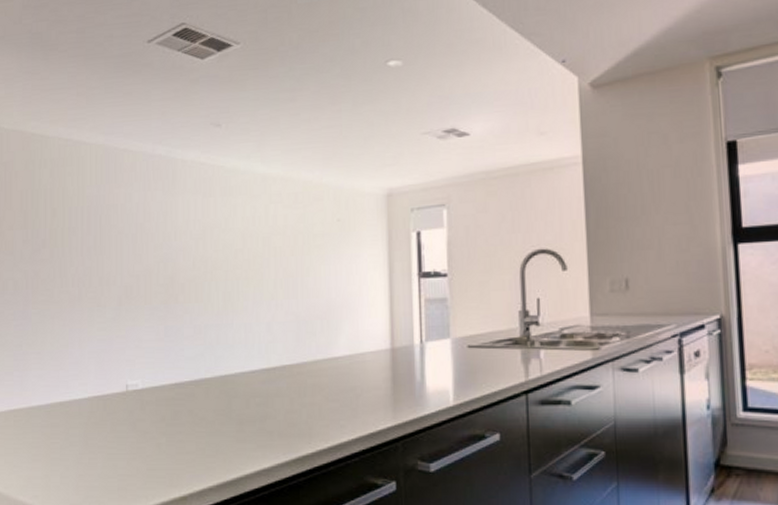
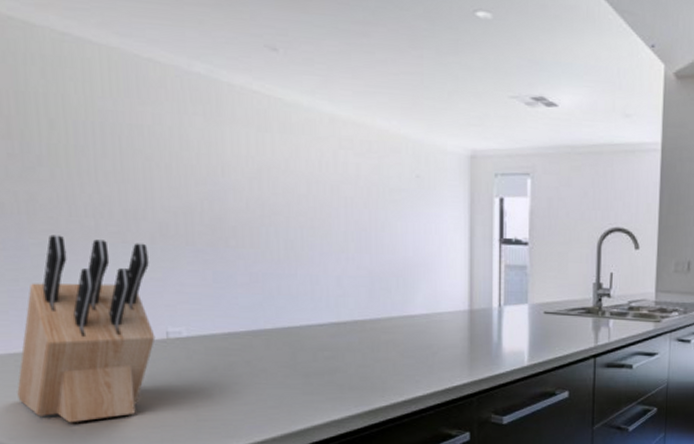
knife block: none [13,304,118,473] -> present [17,234,156,423]

